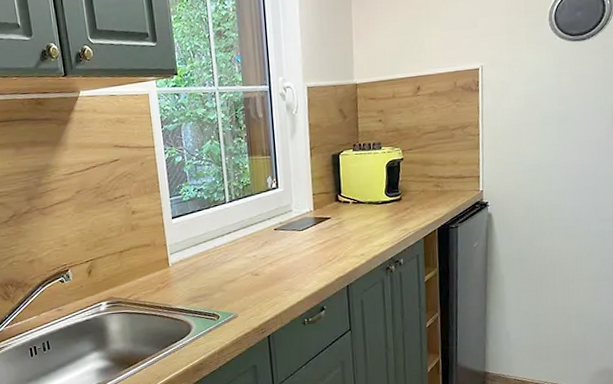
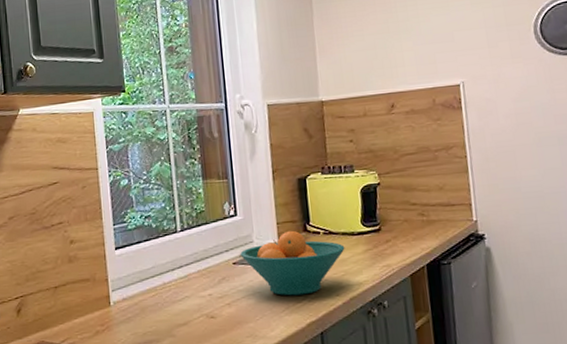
fruit bowl: none [281,200,370,256] -> present [240,230,345,296]

